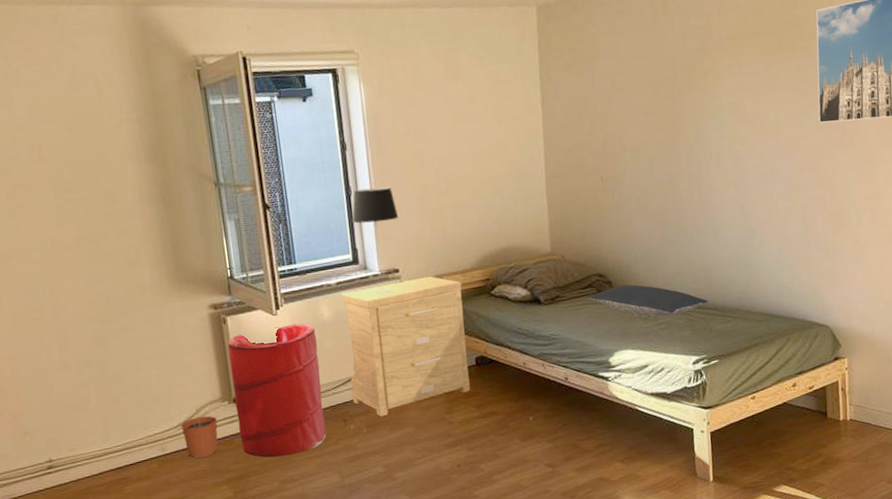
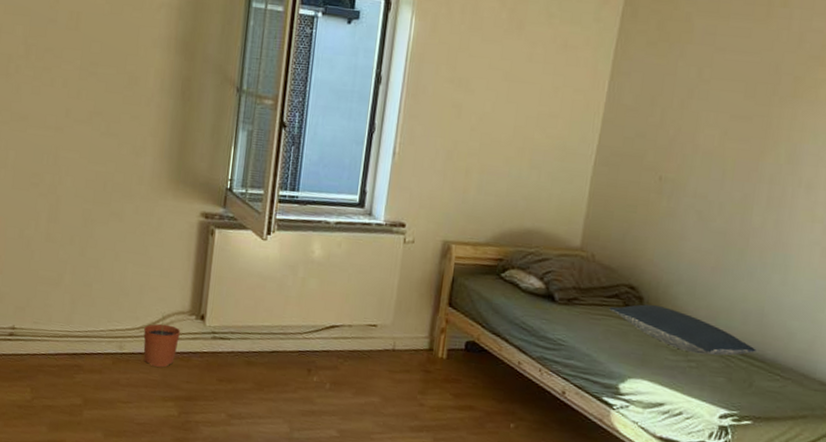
laundry hamper: present [228,323,327,457] -> none [198,250,302,391]
side table: present [341,276,470,417] -> none [322,234,470,377]
table lamp: present [352,187,399,295] -> none [368,128,420,247]

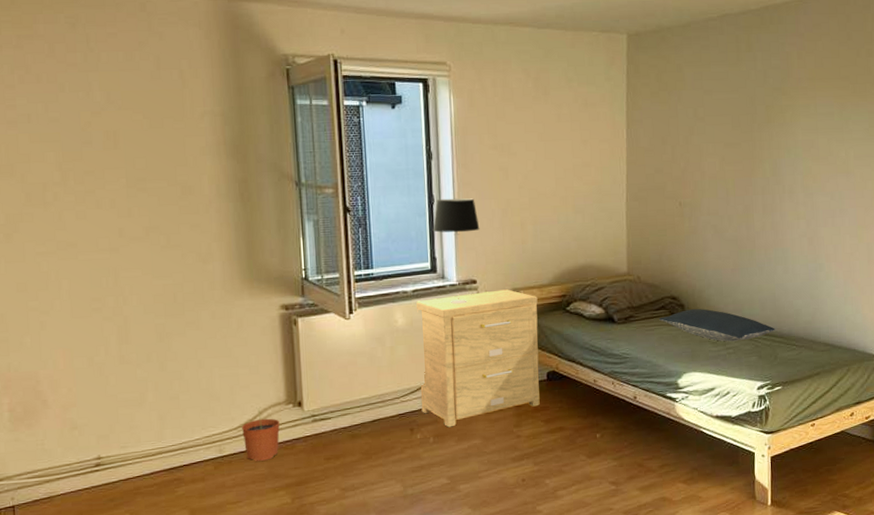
side table: none [322,234,470,377] -> present [416,289,540,428]
table lamp: none [368,128,420,247] -> present [433,198,480,304]

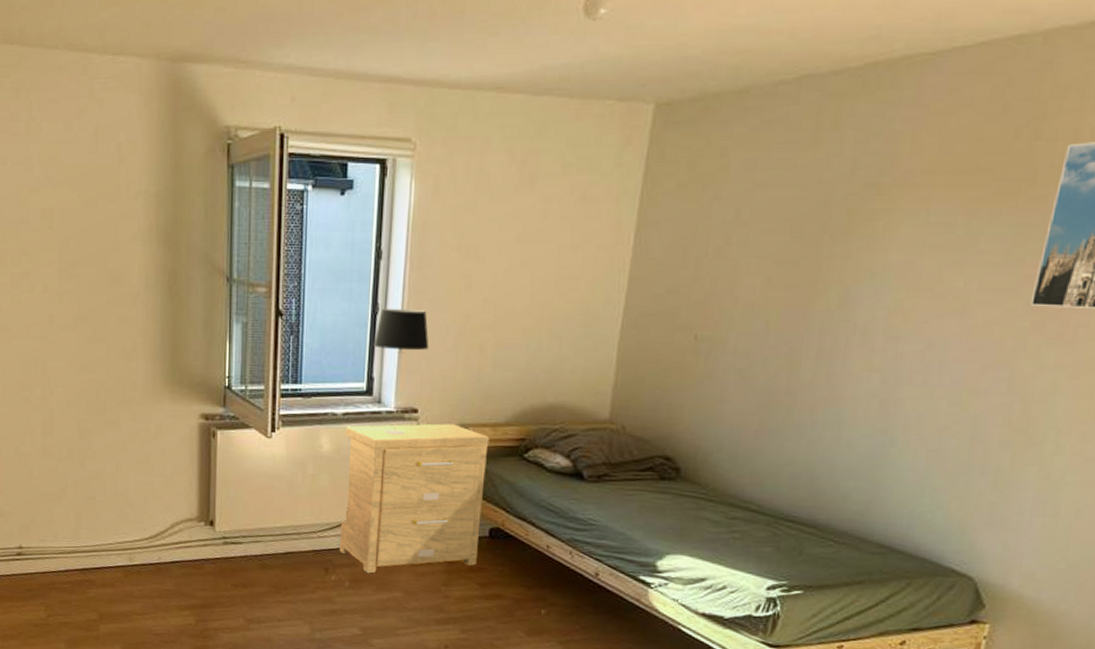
plant pot: present [242,407,280,461] -> none [153,520,190,577]
pillow: present [659,309,775,342] -> none [643,475,807,525]

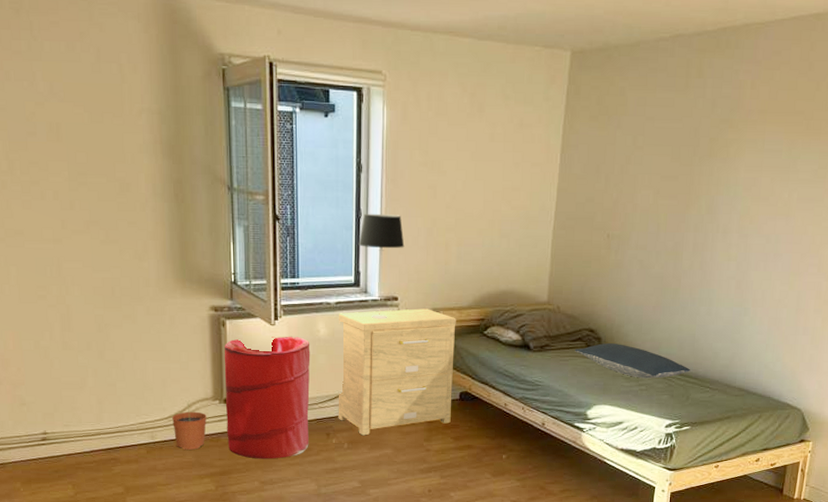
plant pot: none [153,520,190,577] -> present [172,400,207,450]
laundry hamper: none [211,451,311,594] -> present [224,336,311,459]
pillow: none [643,475,807,525] -> present [575,343,691,379]

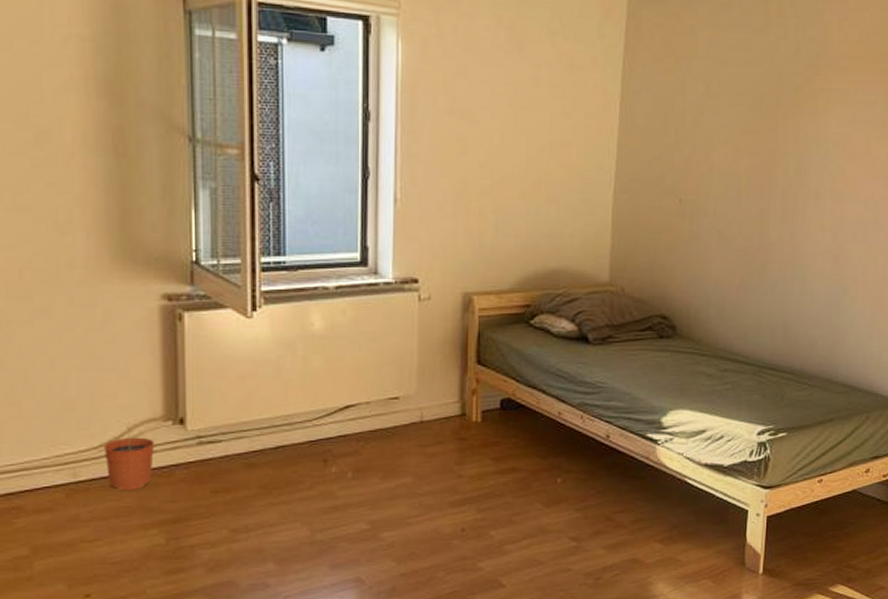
laundry hamper: present [224,336,311,459] -> none [180,331,301,499]
side table: present [338,308,456,436] -> none [339,293,494,461]
table lamp: present [358,213,405,319] -> none [366,172,427,308]
pillow: present [575,343,691,379] -> none [644,333,785,375]

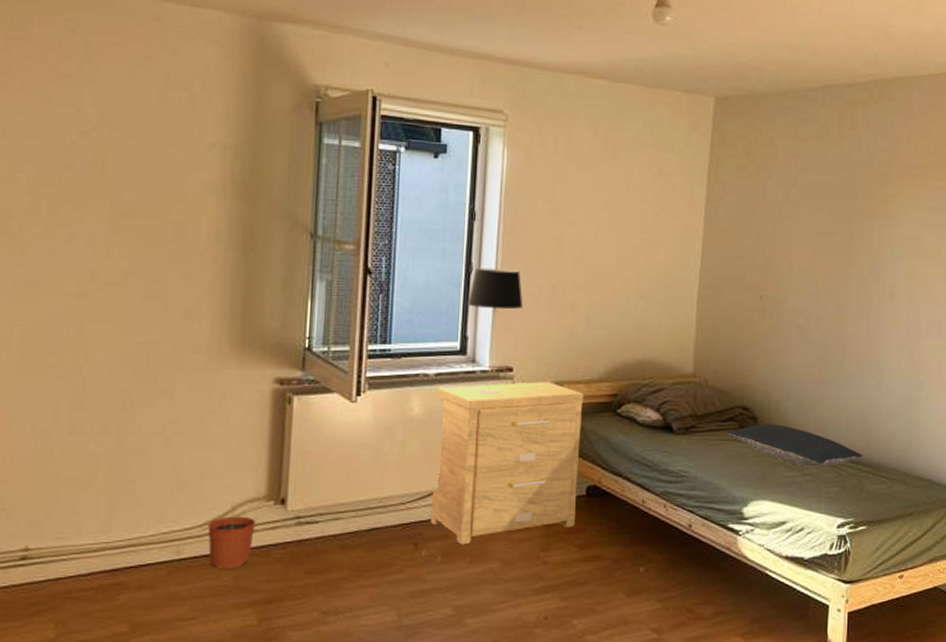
side table: none [339,293,494,461] -> present [430,381,584,545]
table lamp: none [366,172,427,308] -> present [467,267,523,395]
pillow: none [644,333,785,375] -> present [726,424,863,467]

